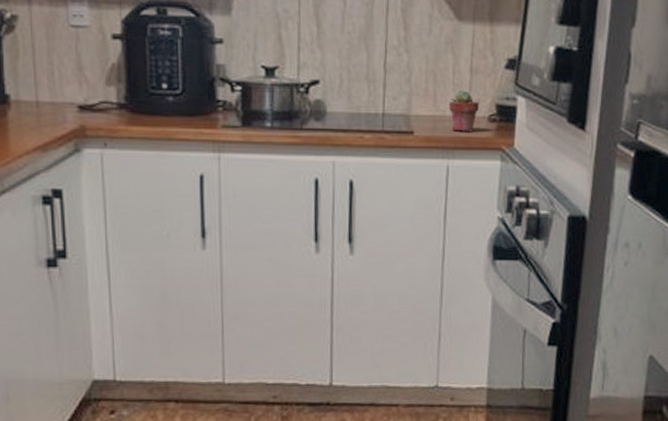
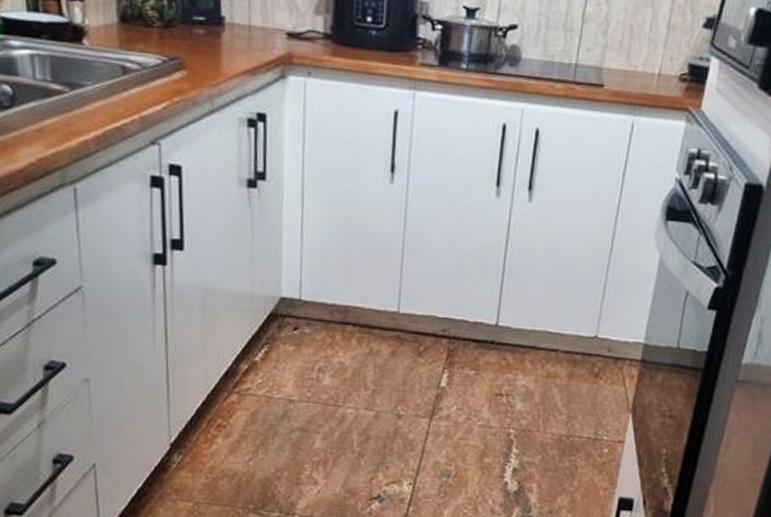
potted succulent: present [449,90,480,132] -> none [641,46,673,90]

